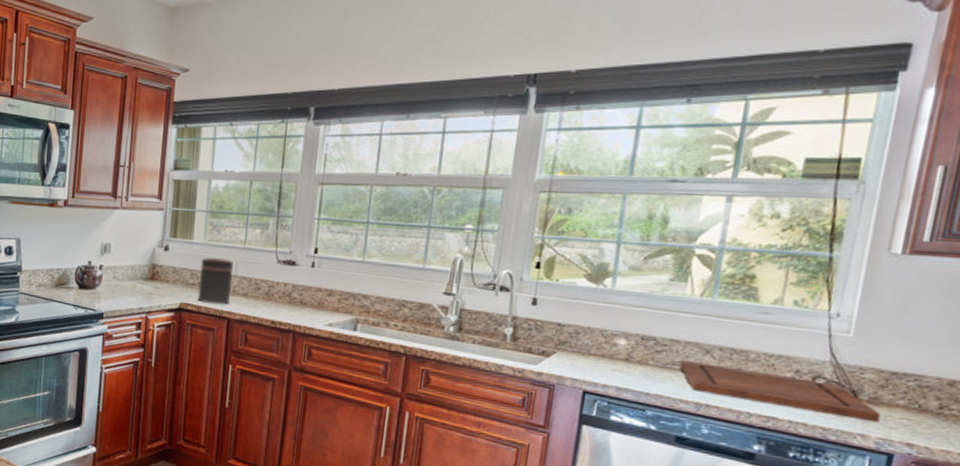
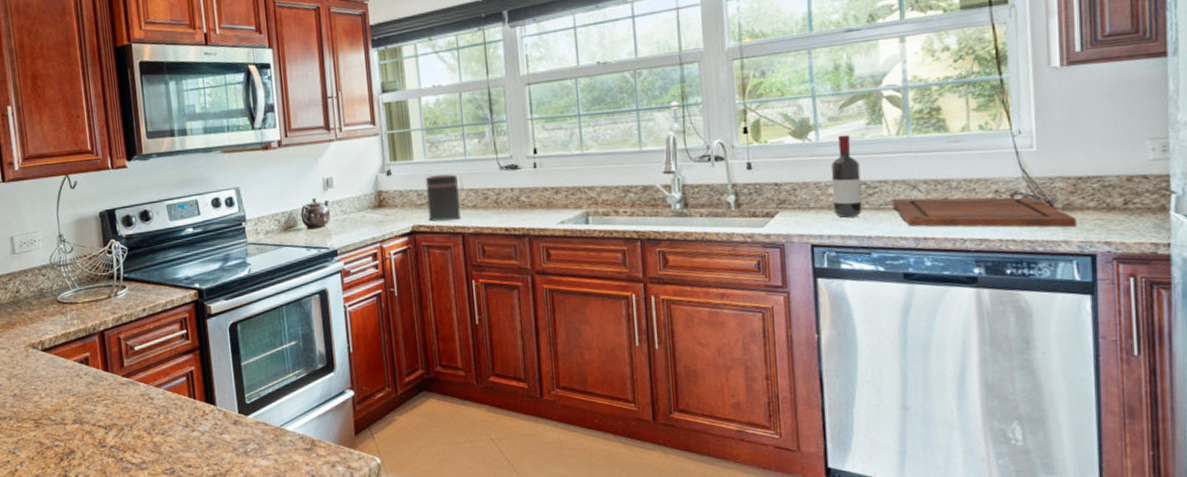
wine bottle: none [614,286,654,371] -> present [830,134,862,218]

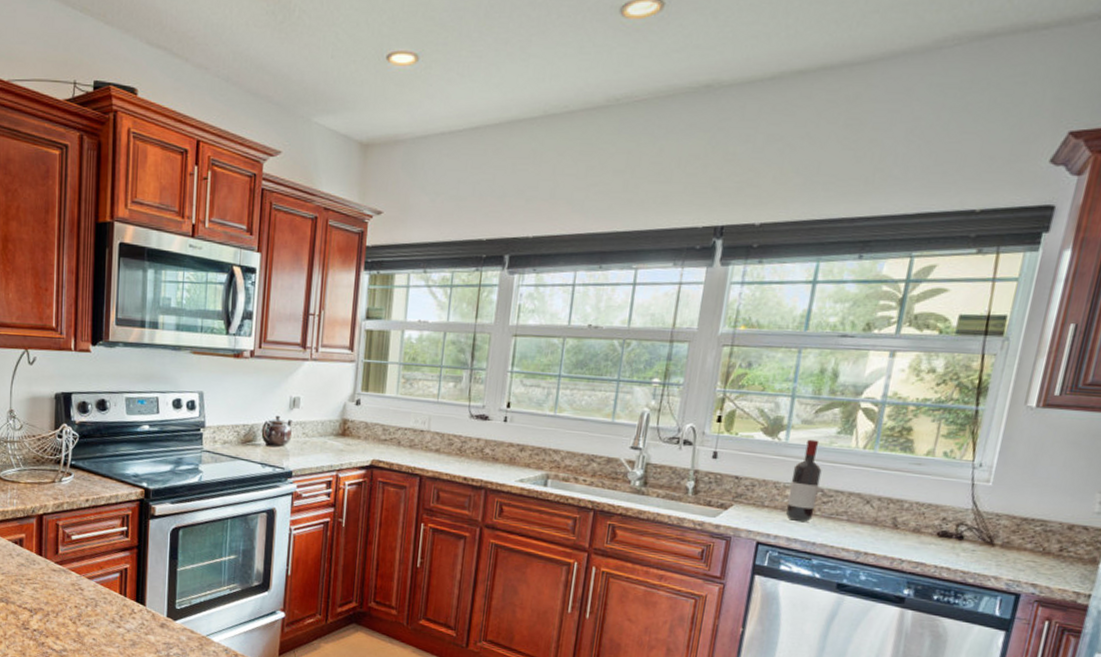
cylinder: present [425,174,460,222] -> none [389,412,426,461]
cutting board: present [891,196,1077,228] -> none [842,510,1012,566]

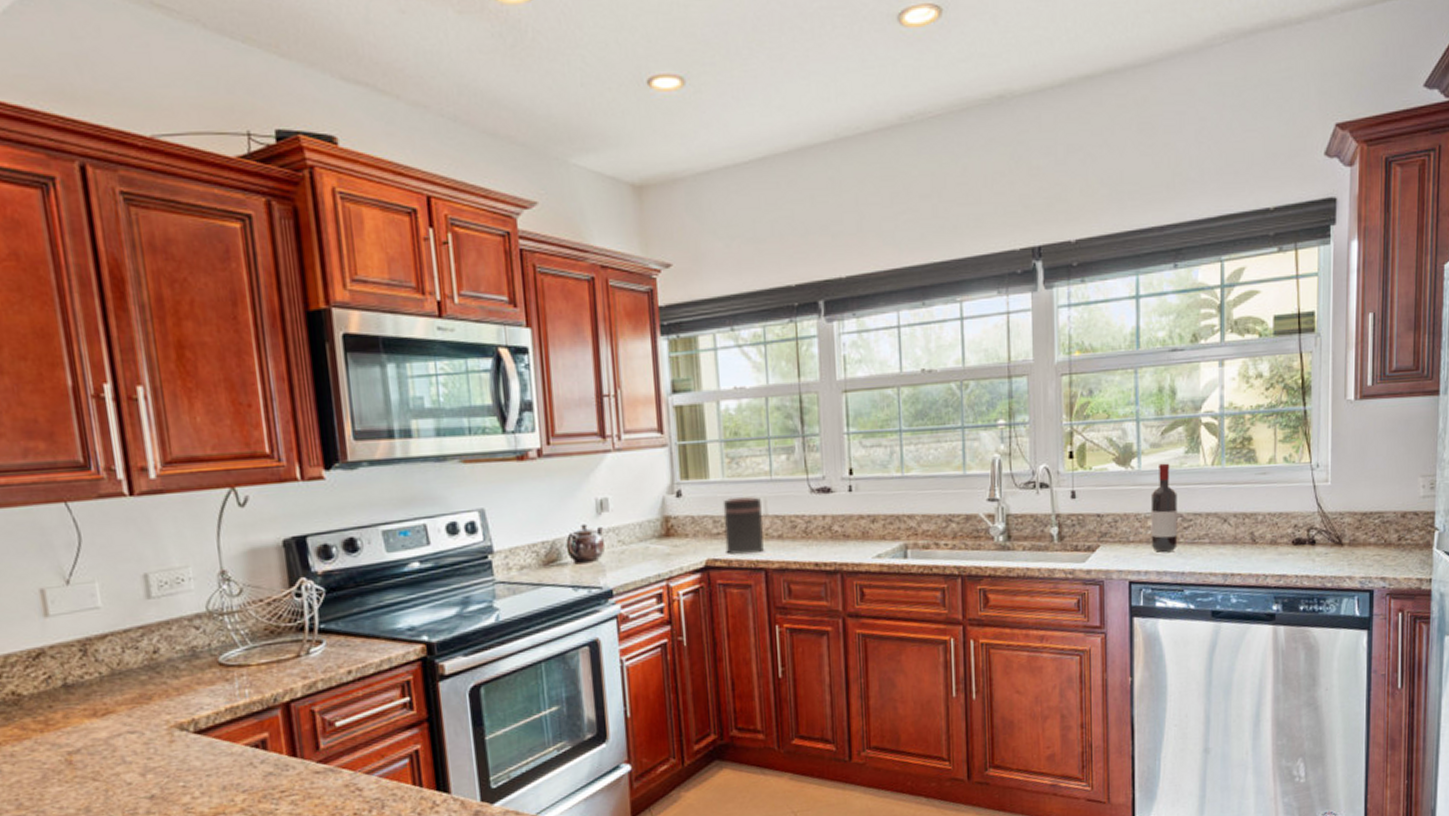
cylinder: none [389,412,426,461] -> present [723,497,764,556]

